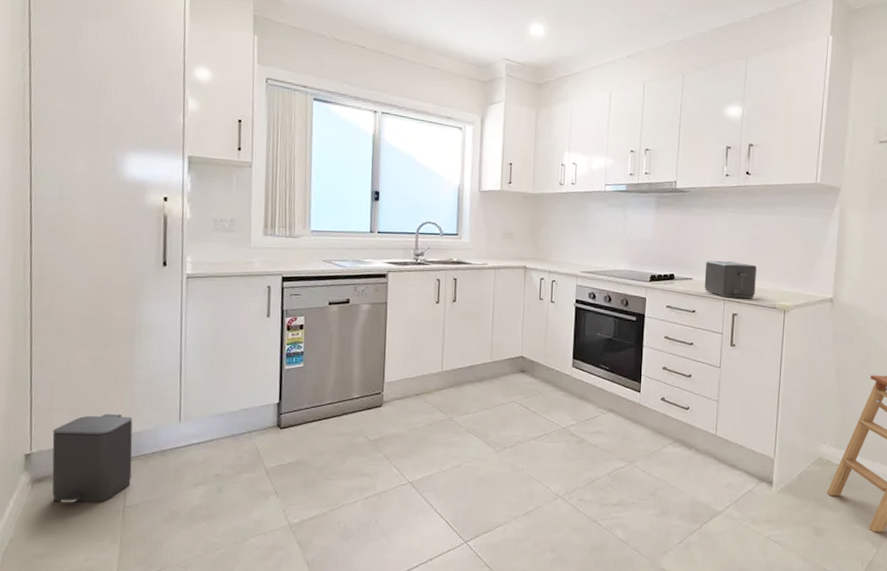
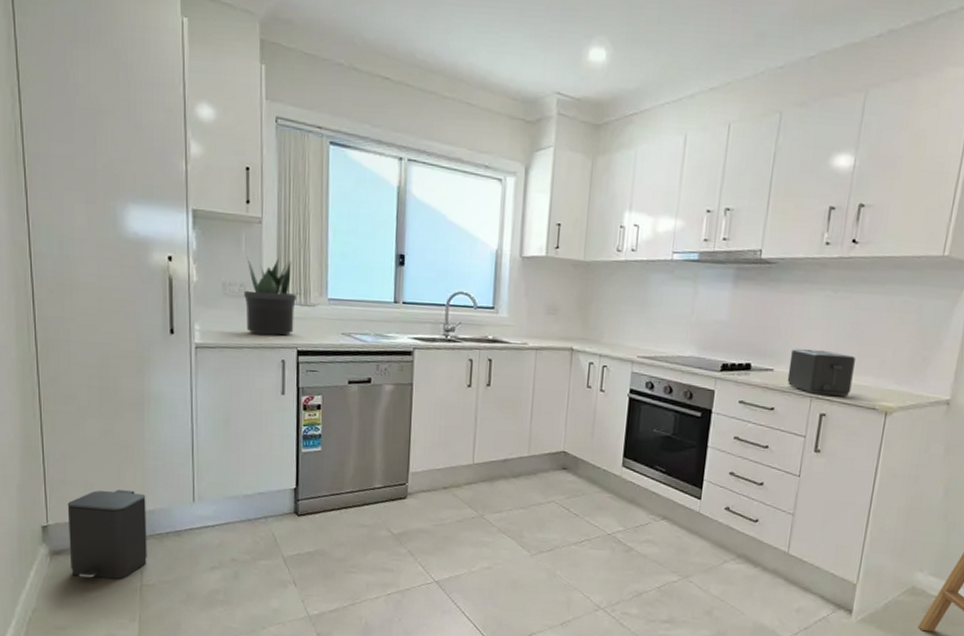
planter: none [234,196,282,265] -> present [244,257,296,336]

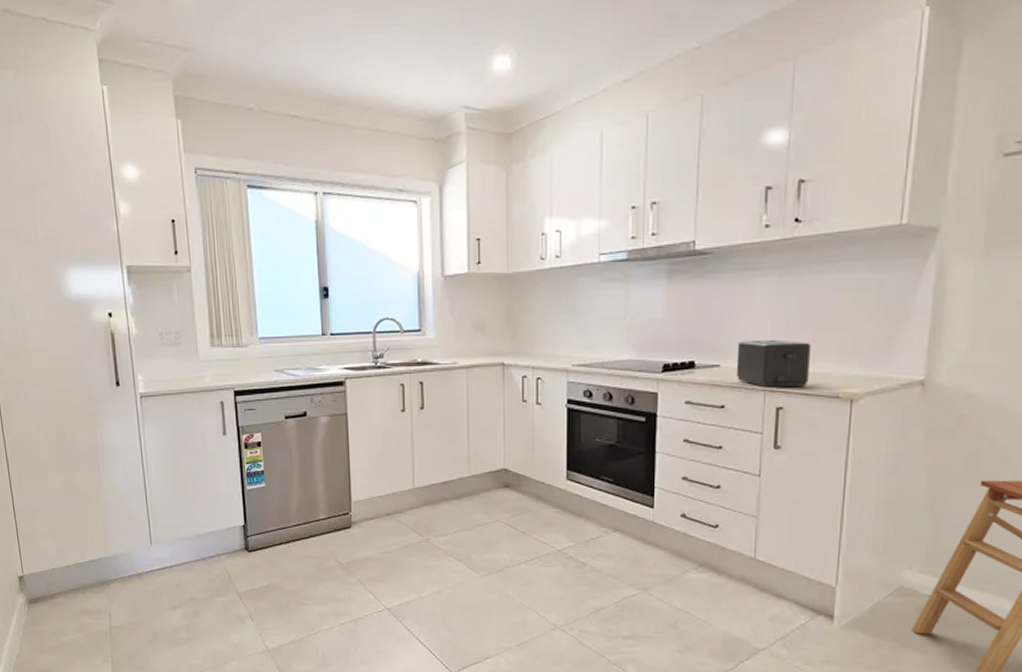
pedal bin: present [67,490,147,579] -> none [39,538,114,623]
planter: present [244,257,296,336] -> none [179,303,229,380]

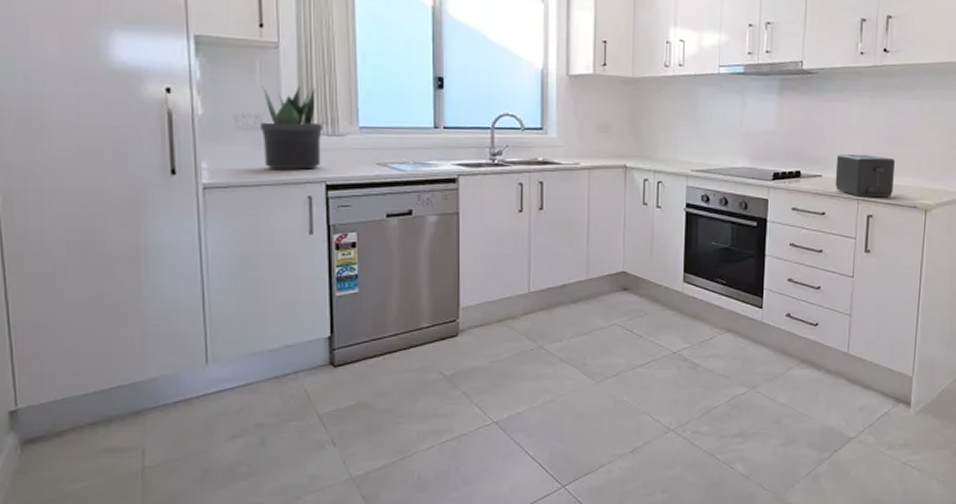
planter: none [179,303,229,380] -> present [260,85,322,171]

